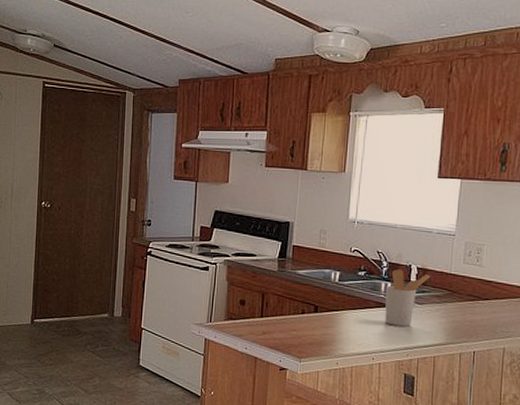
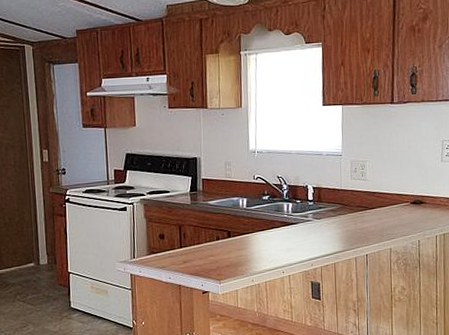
utensil holder: present [385,268,431,326] -> none [287,189,325,241]

